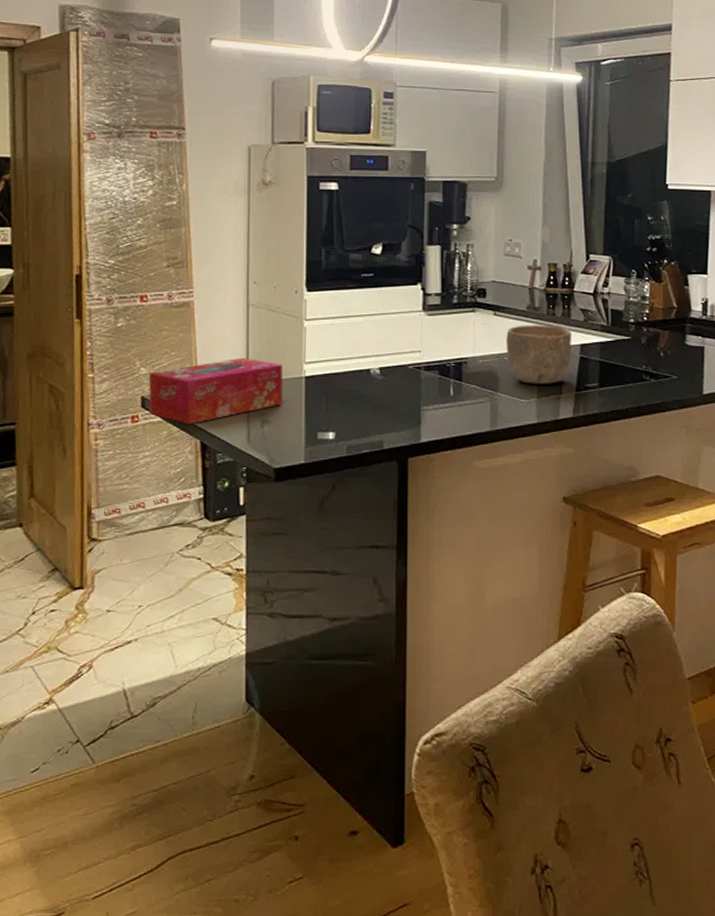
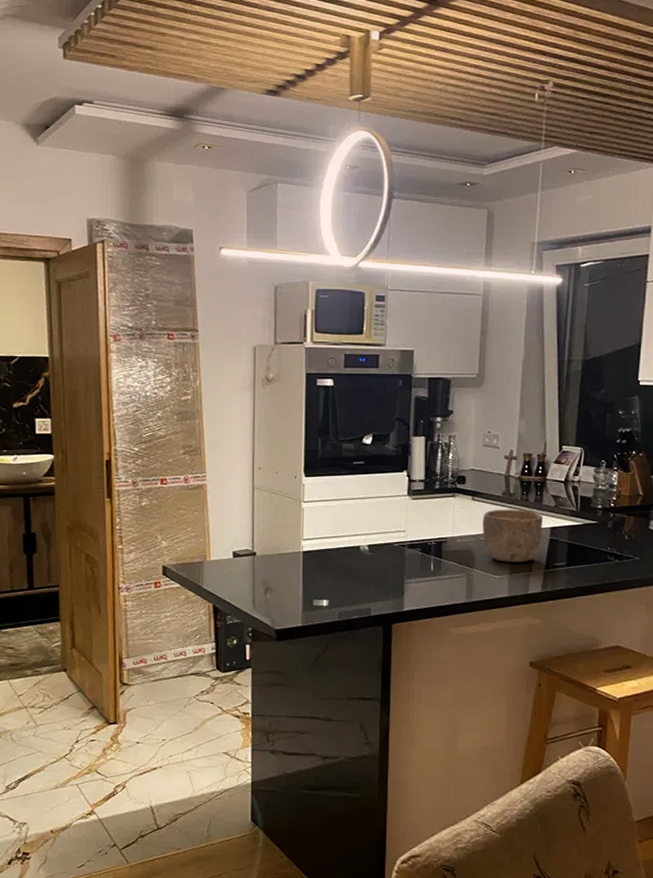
tissue box: present [149,357,283,425] -> none [169,533,284,591]

